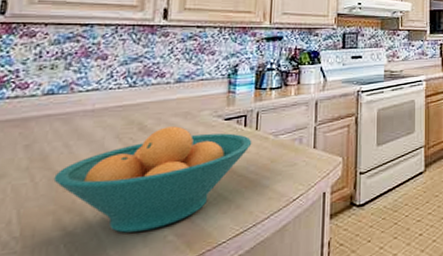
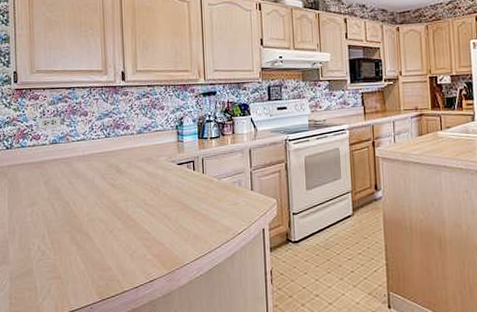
fruit bowl: present [53,126,252,233] -> none [66,169,201,250]

